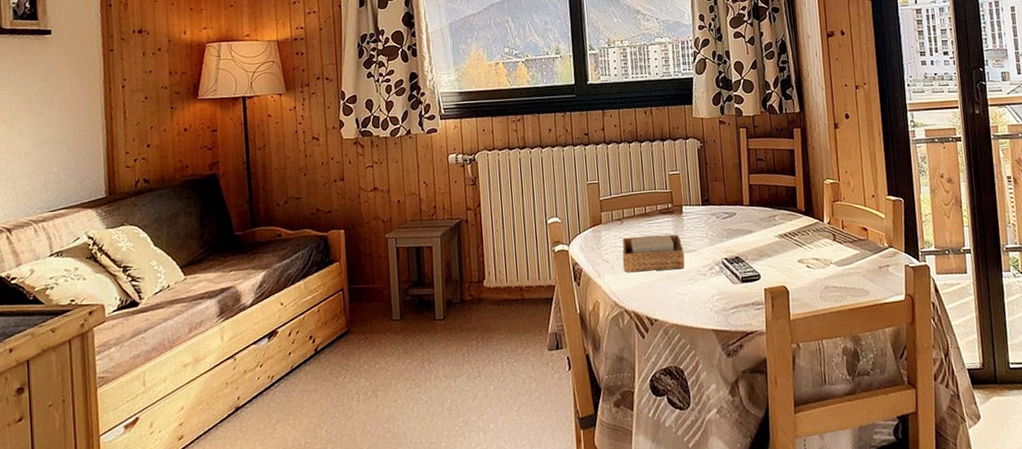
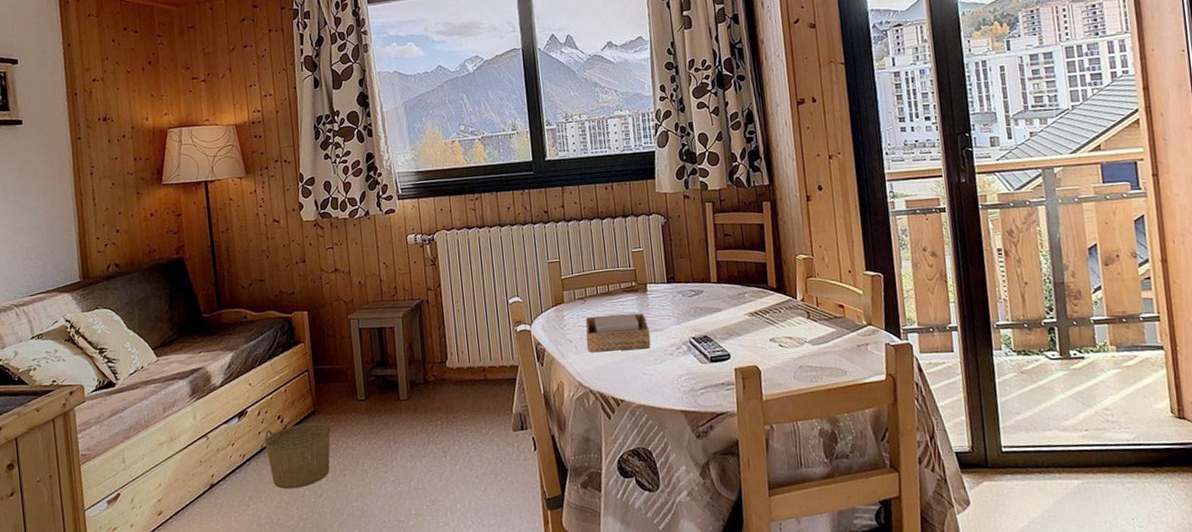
basket: none [295,343,364,411] -> present [264,422,331,489]

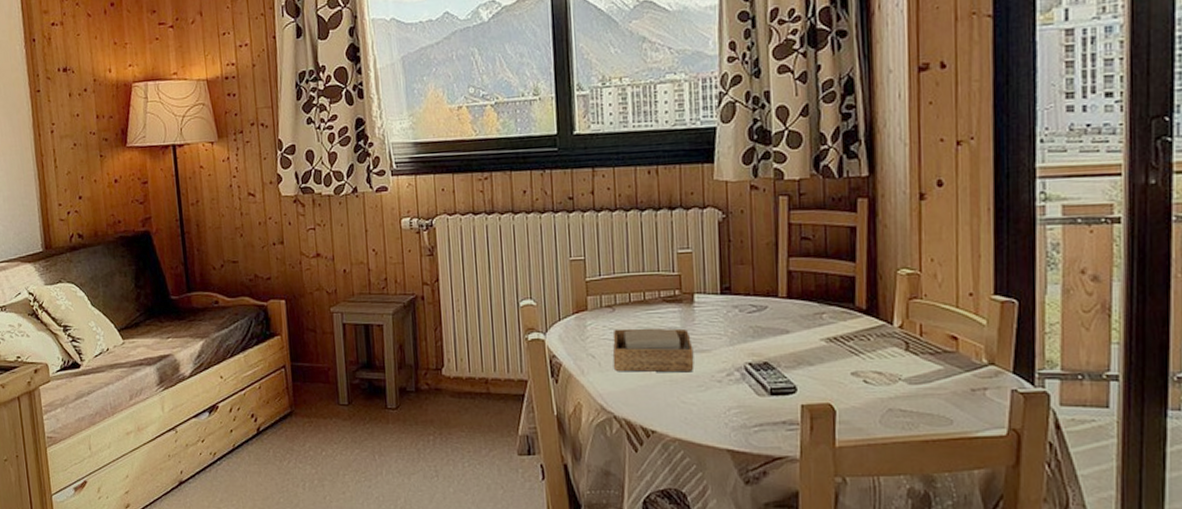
basket: present [264,422,331,489] -> none [237,425,309,495]

